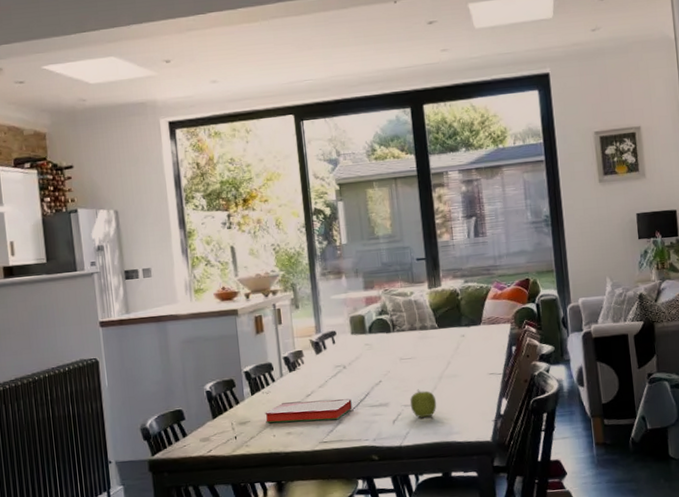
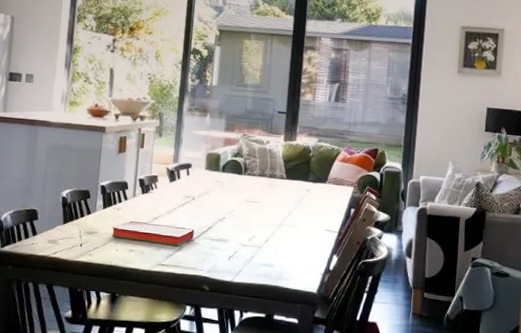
fruit: present [410,389,437,418] -> none [247,232,273,260]

